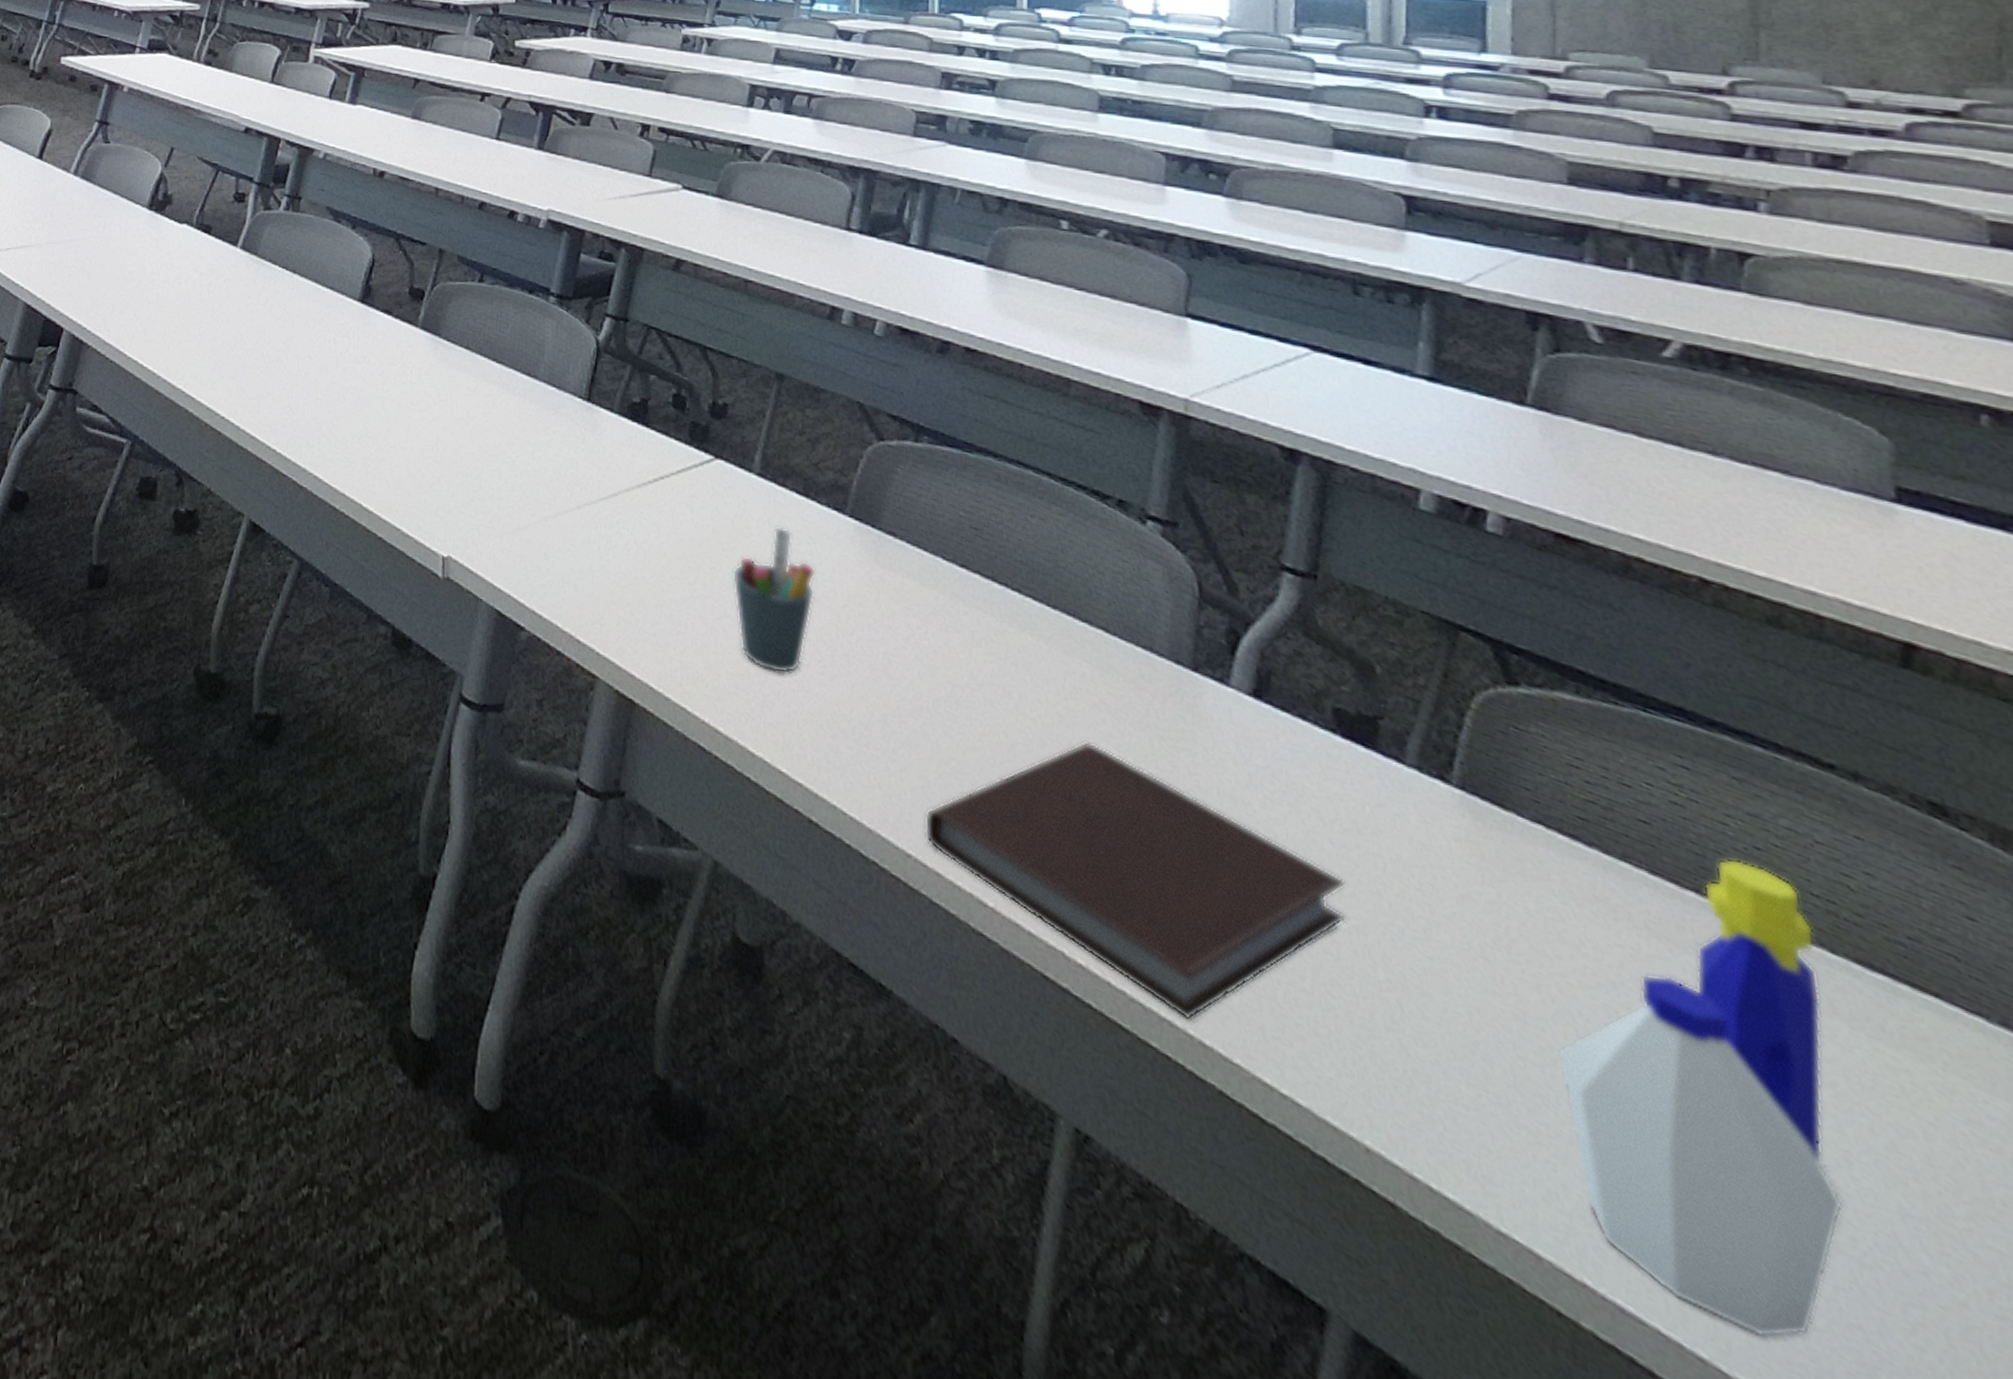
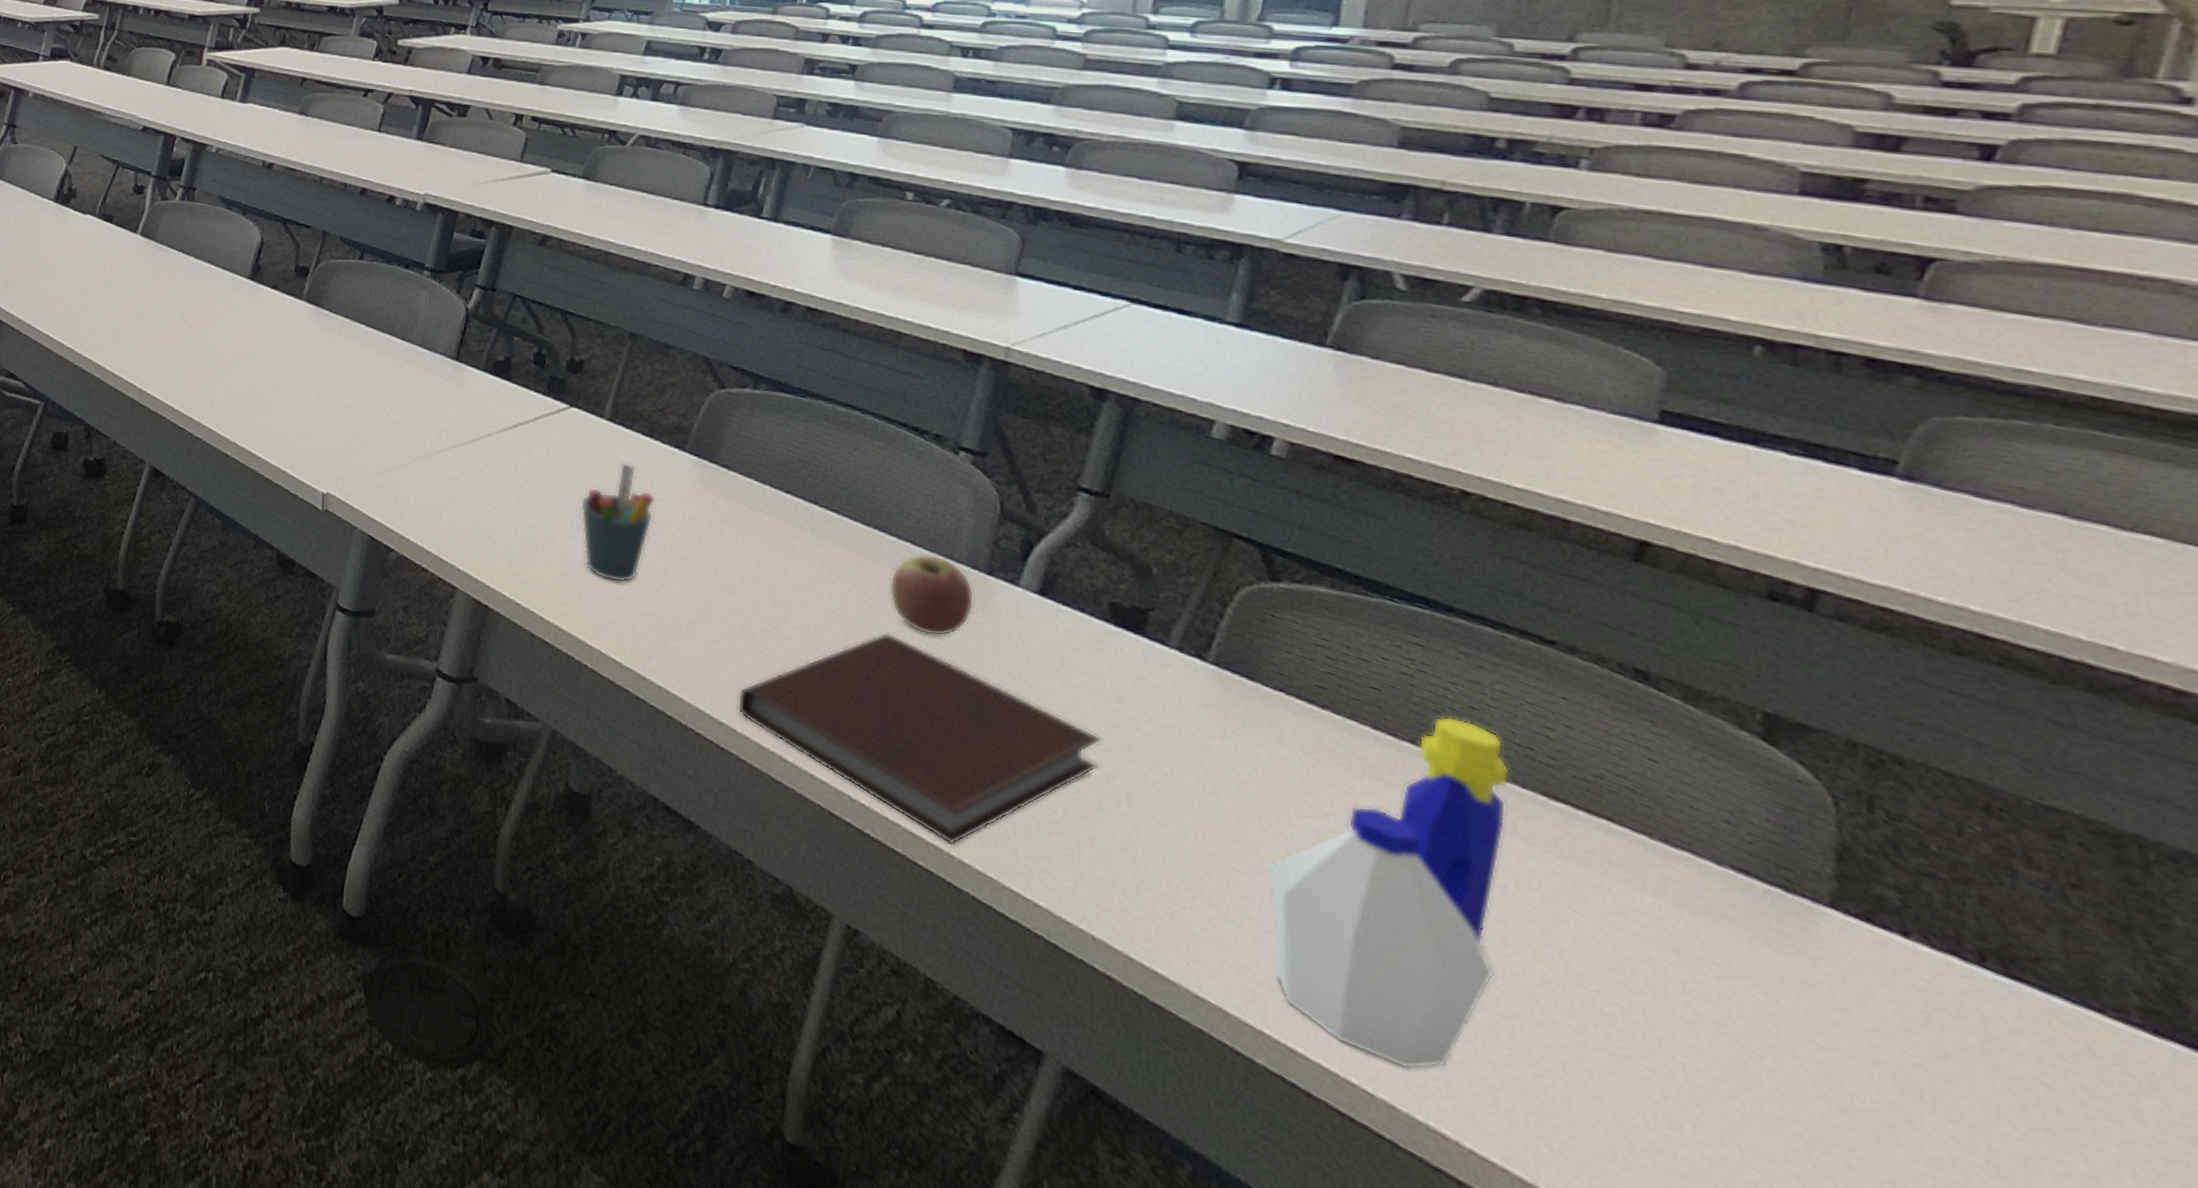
apple: none [1085,644,1182,748] -> present [889,554,975,637]

